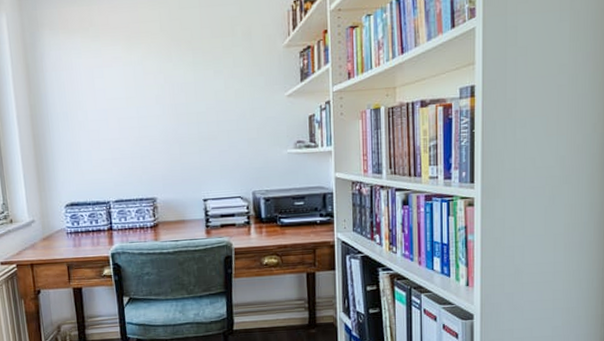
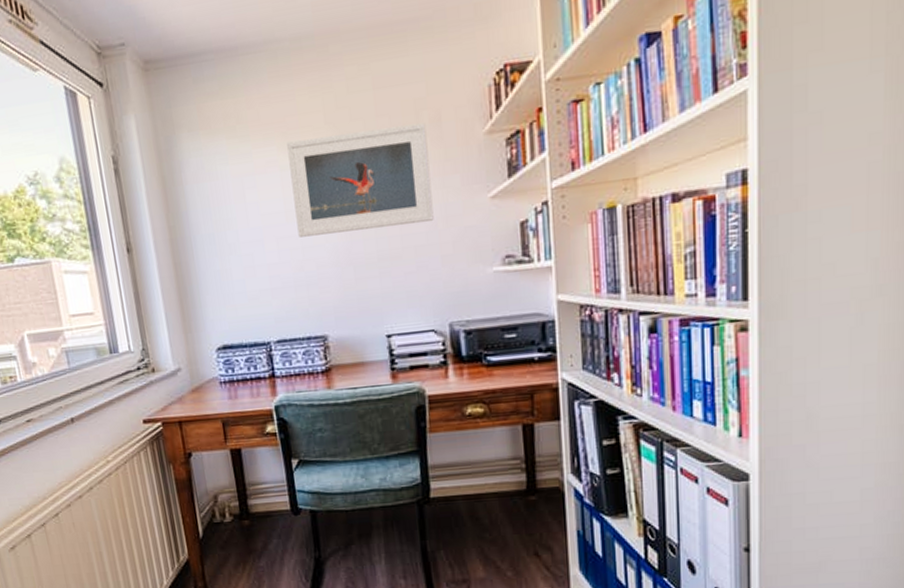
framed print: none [130,35,243,119] -> present [287,122,434,237]

